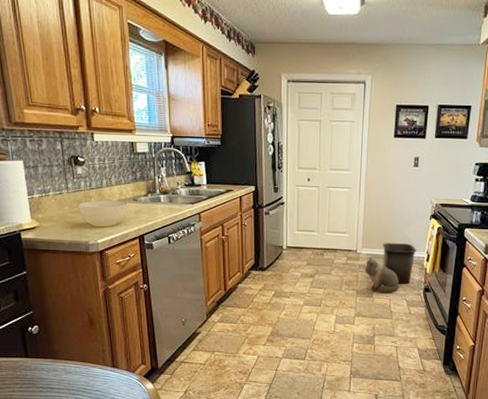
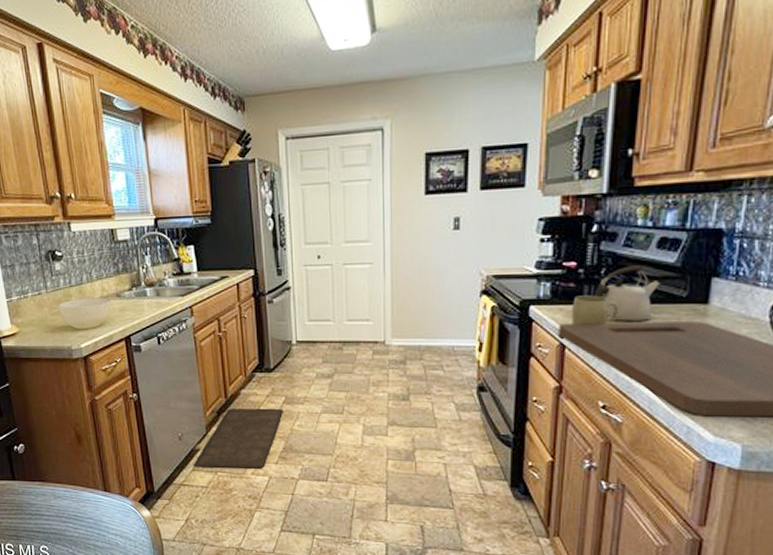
doormat: none [193,300,273,349] -> present [193,408,284,469]
cat: present [365,257,399,293] -> none [397,349,444,395]
waste bin: present [382,243,416,284] -> none [418,330,464,382]

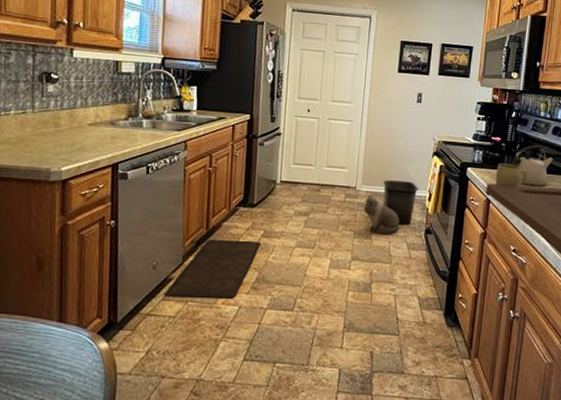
bowl: present [57,297,111,330] -> none [42,121,104,154]
cat: none [397,349,444,395] -> present [364,195,400,235]
waste bin: none [418,330,464,382] -> present [383,180,418,225]

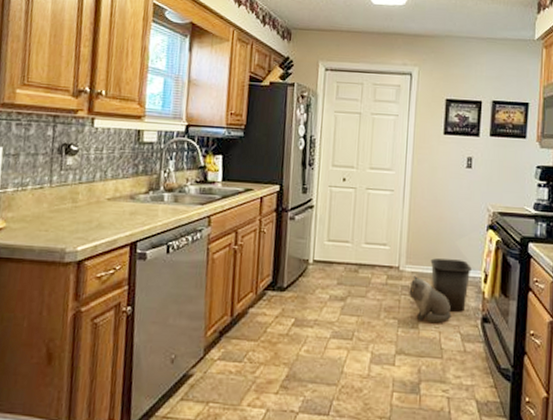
doormat: present [163,240,261,299] -> none [182,329,292,400]

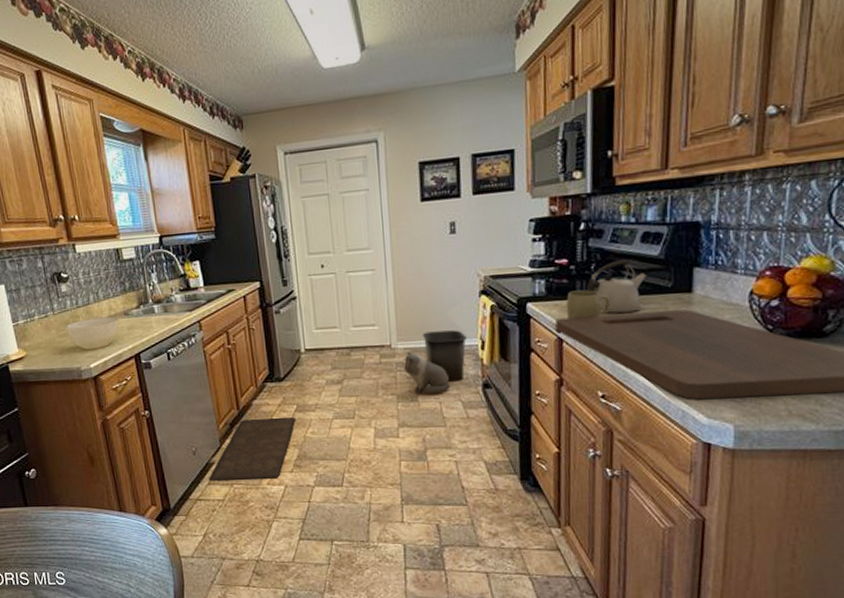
bowl: none [59,196,123,232] -> present [65,316,119,351]
doormat: none [182,329,292,400] -> present [208,417,296,481]

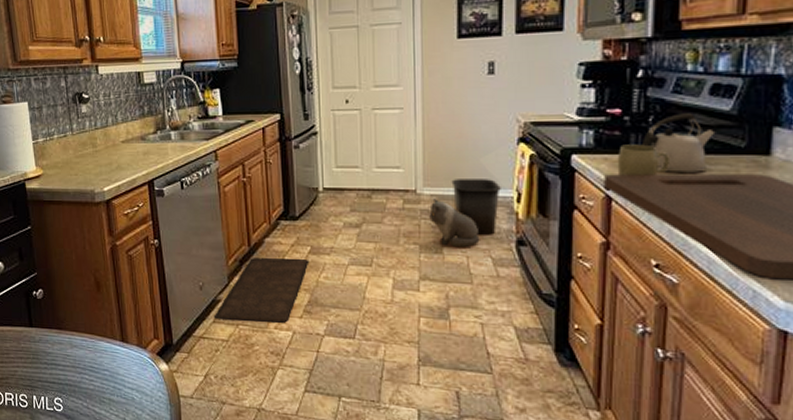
bowl: present [65,316,119,351] -> none [82,140,135,173]

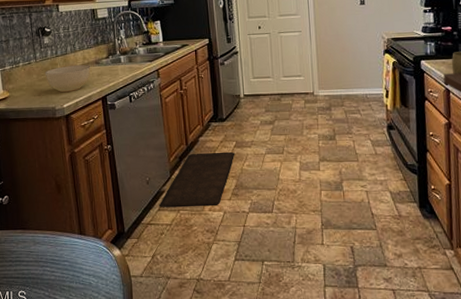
bowl: none [82,140,135,173] -> present [45,64,91,93]
cat: present [429,199,480,248] -> none [324,98,362,135]
waste bin: present [451,179,501,235] -> none [339,81,374,124]

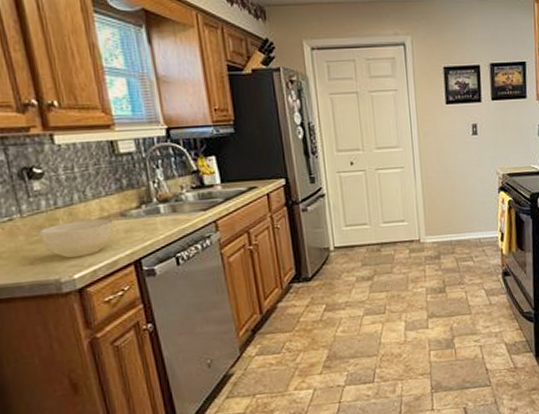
doormat: present [158,152,235,207] -> none [226,317,326,394]

